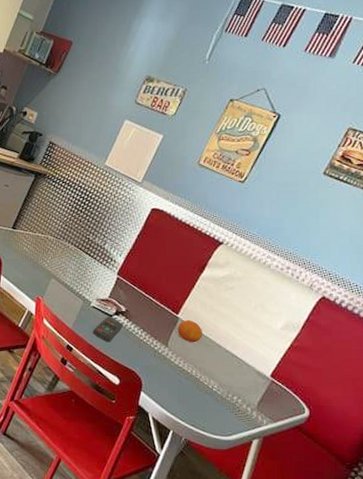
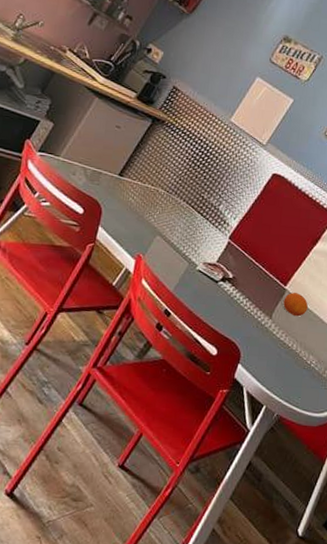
remote control: present [93,317,123,342] -> none [195,282,229,310]

